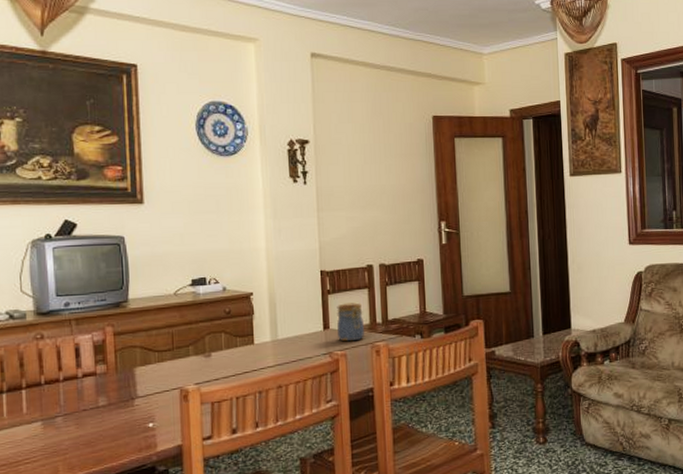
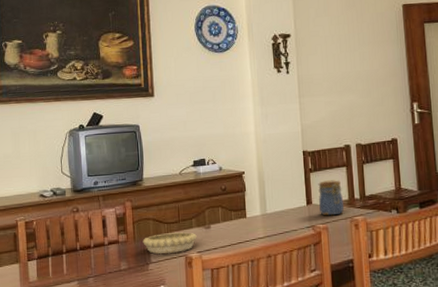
decorative bowl: none [127,361,195,387] -> present [143,232,197,254]

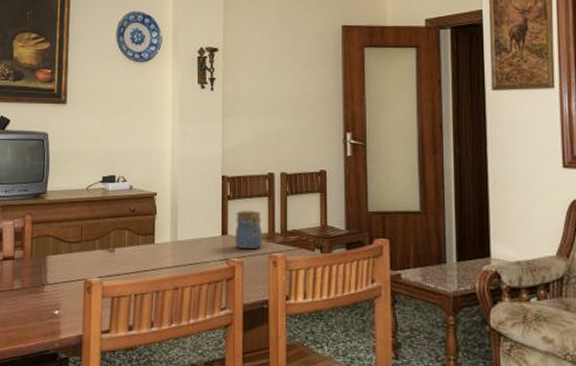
decorative bowl: present [143,232,197,254] -> none [40,253,99,275]

